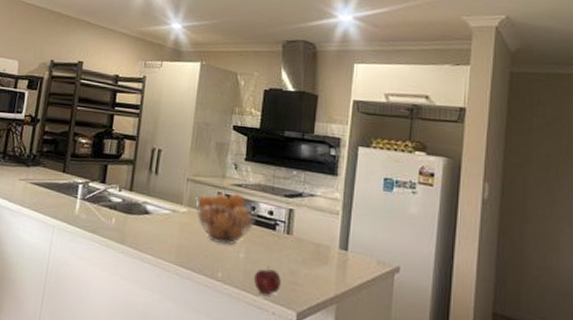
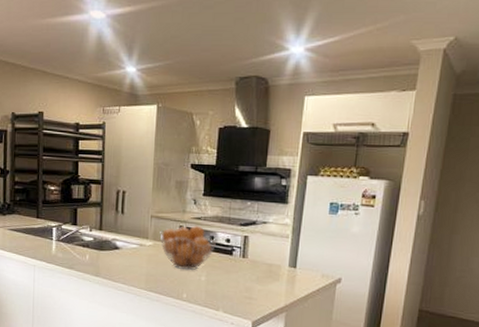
apple: present [253,266,281,295] -> none [214,286,238,309]

